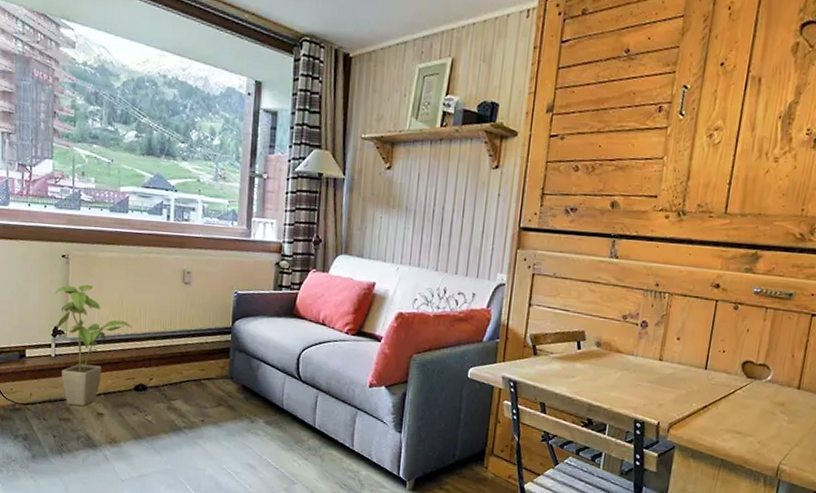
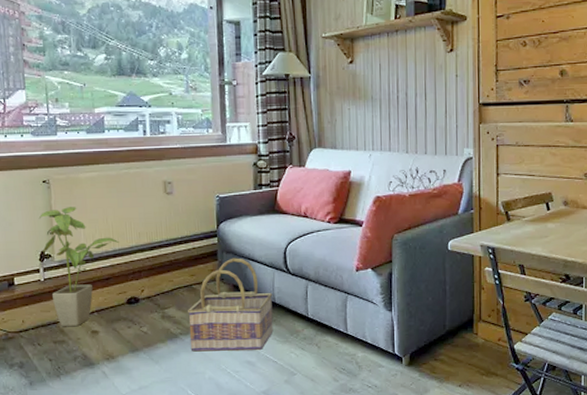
basket: none [193,357,282,454] -> present [188,258,274,352]

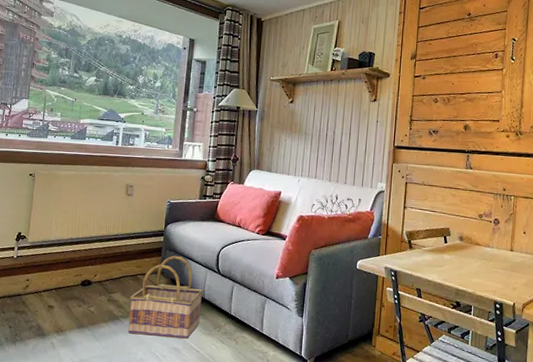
house plant: present [38,207,119,326] -> none [19,198,83,300]

